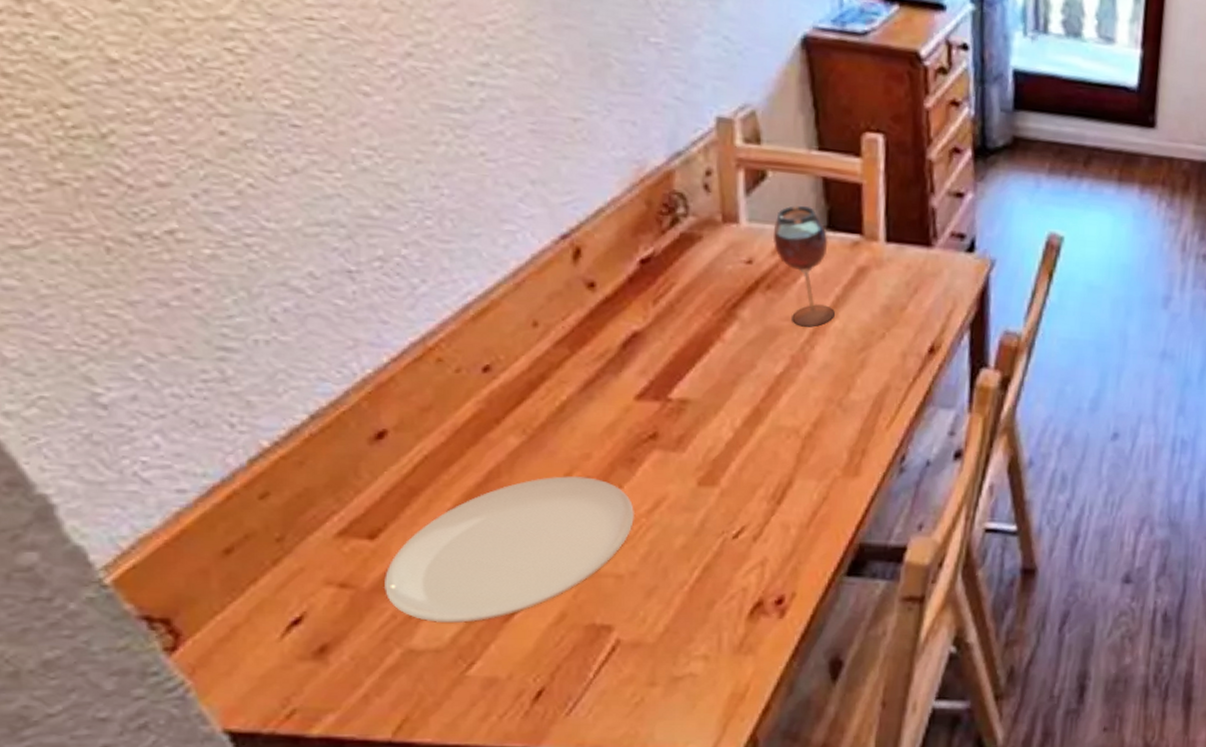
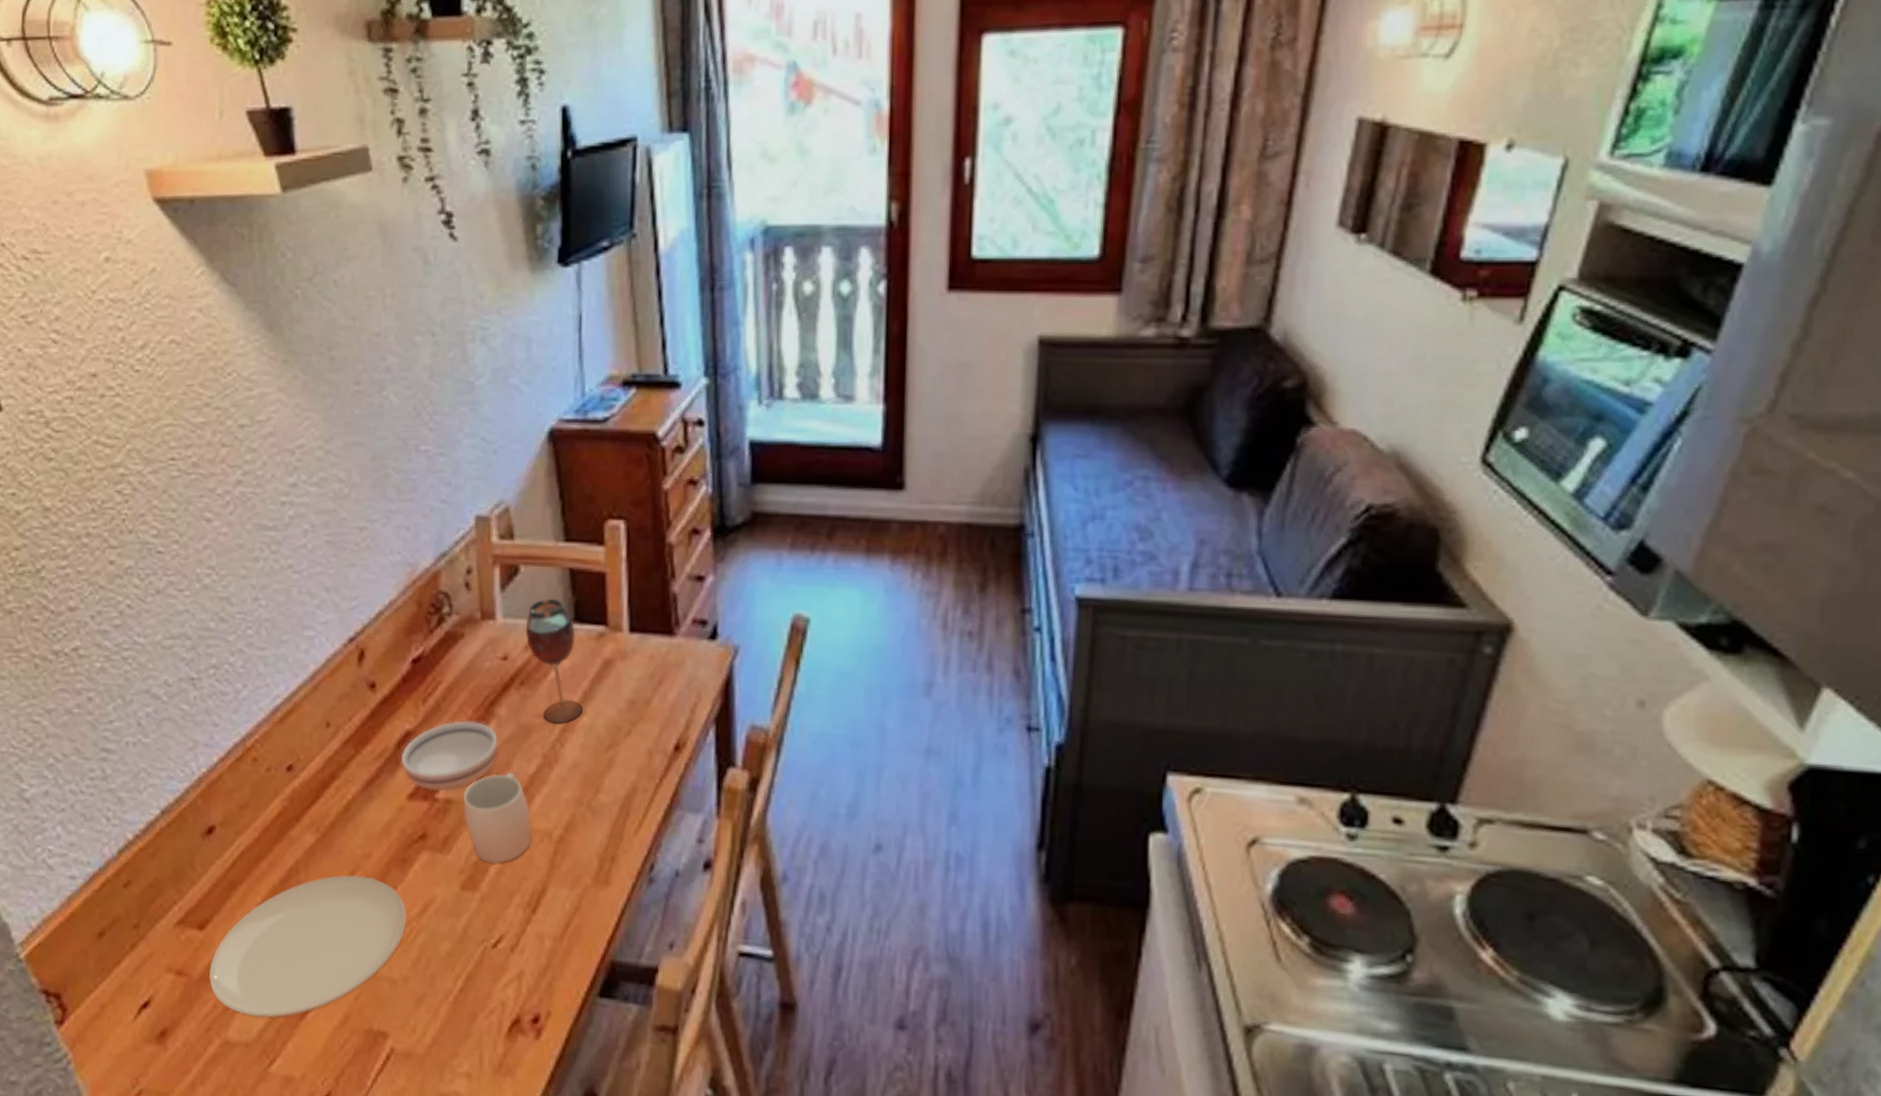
bowl: none [626,322,742,392] -> present [400,720,499,792]
mug: none [700,372,778,460] -> present [463,772,532,864]

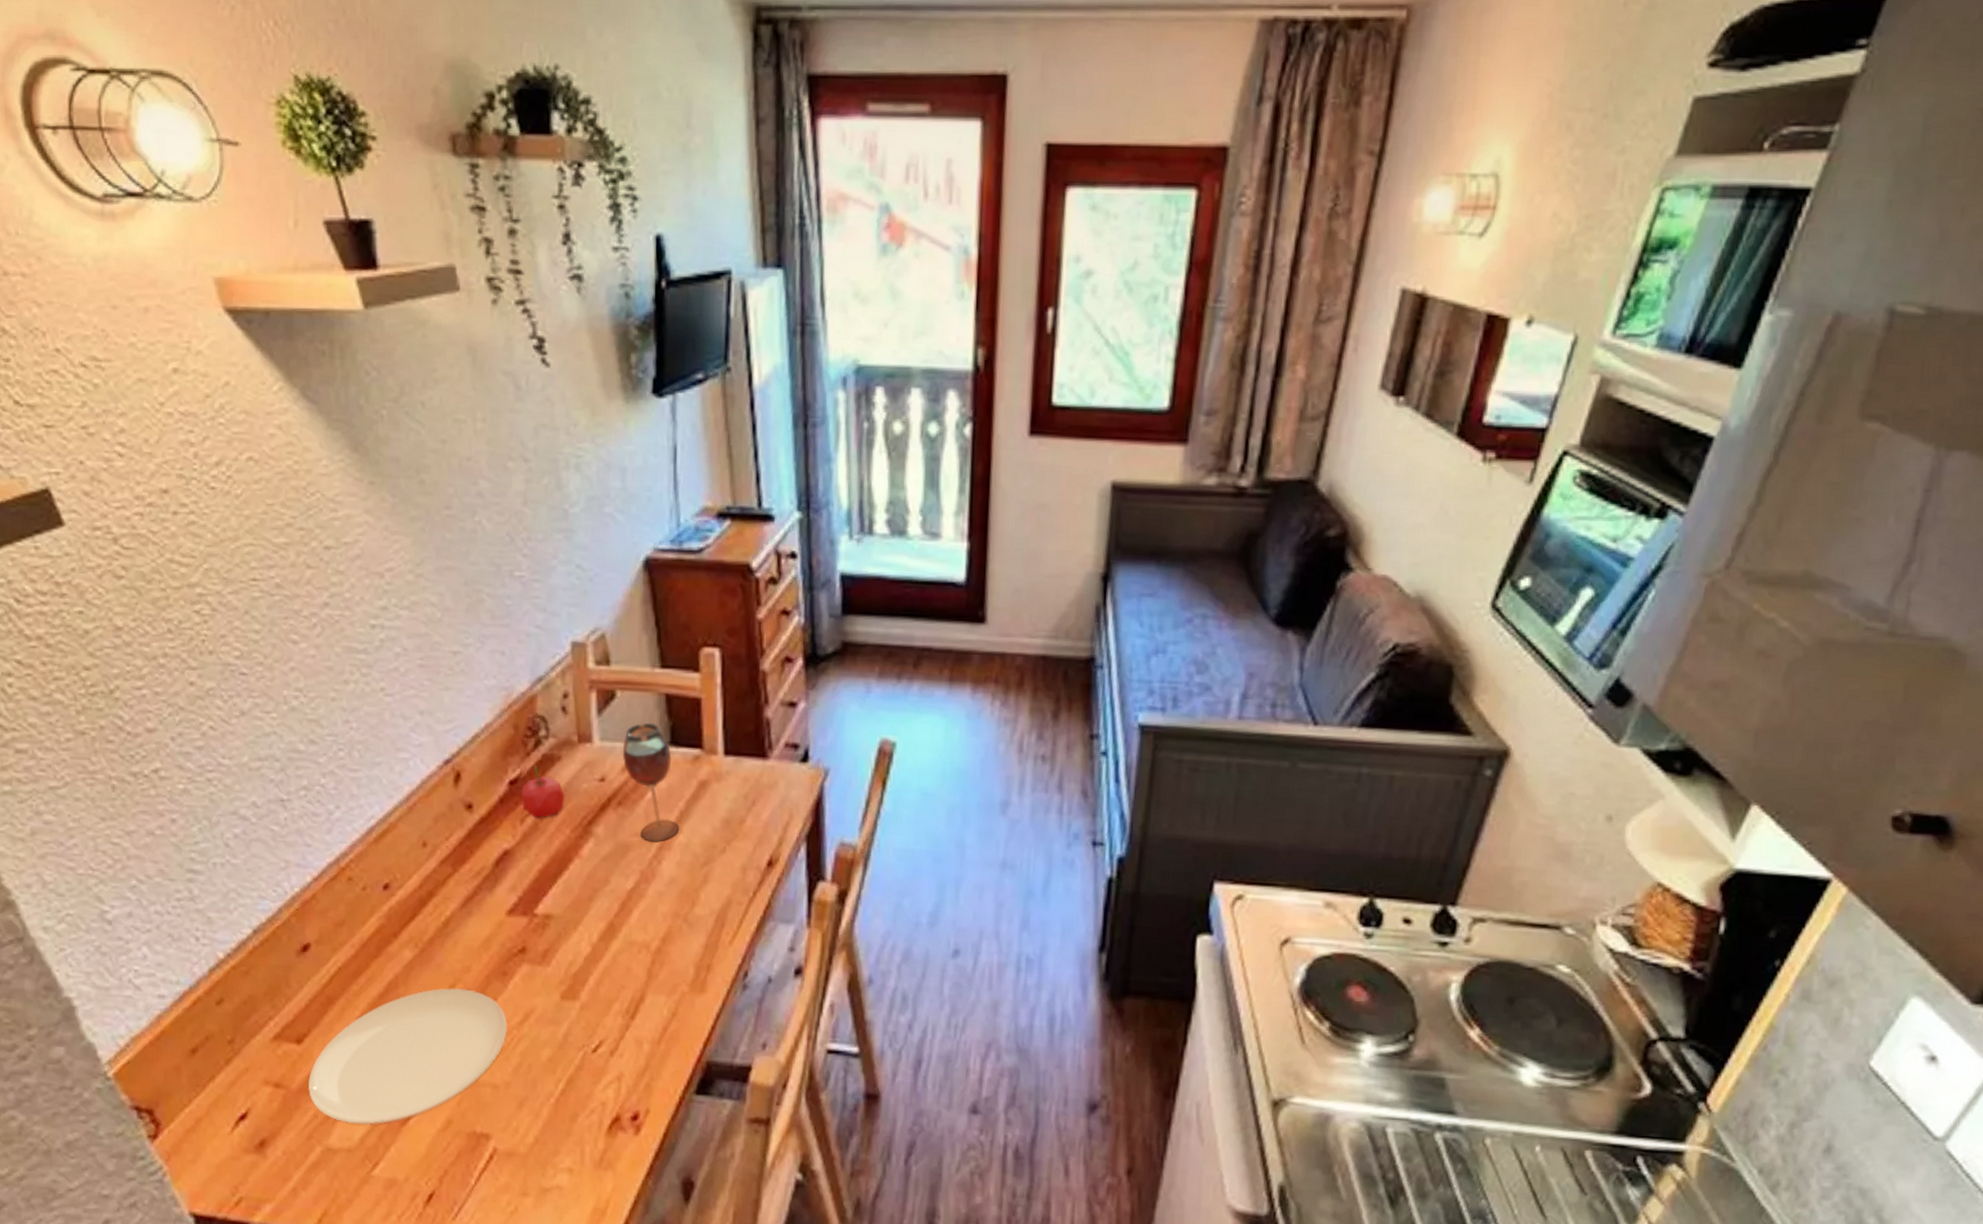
bowl: present [400,720,499,792] -> none [499,839,597,908]
fruit: none [424,643,468,698] -> present [521,765,565,818]
mug: present [463,772,532,864] -> none [562,888,631,975]

